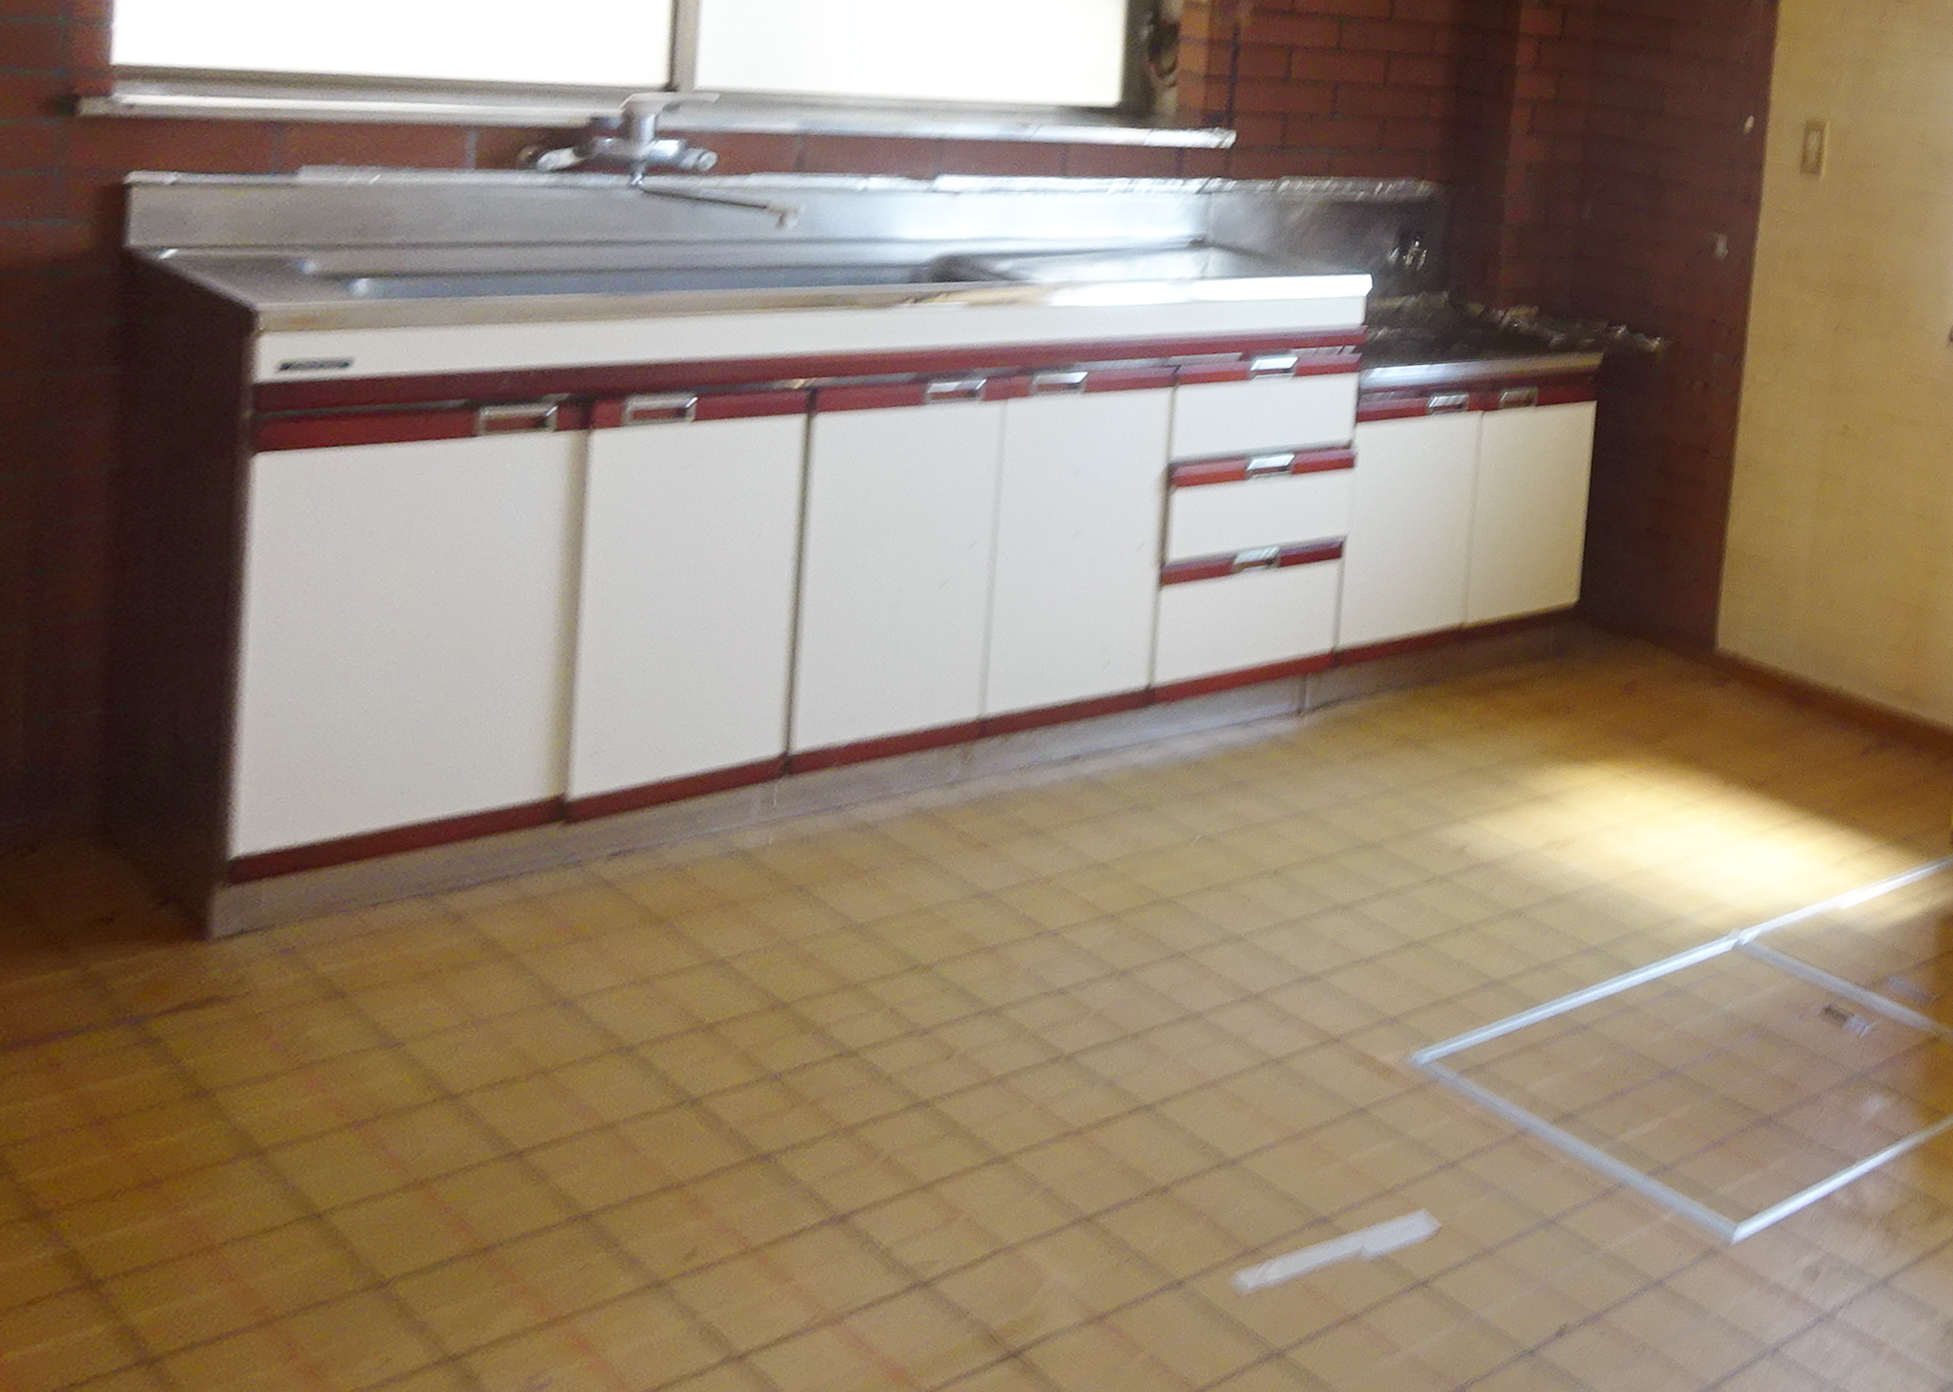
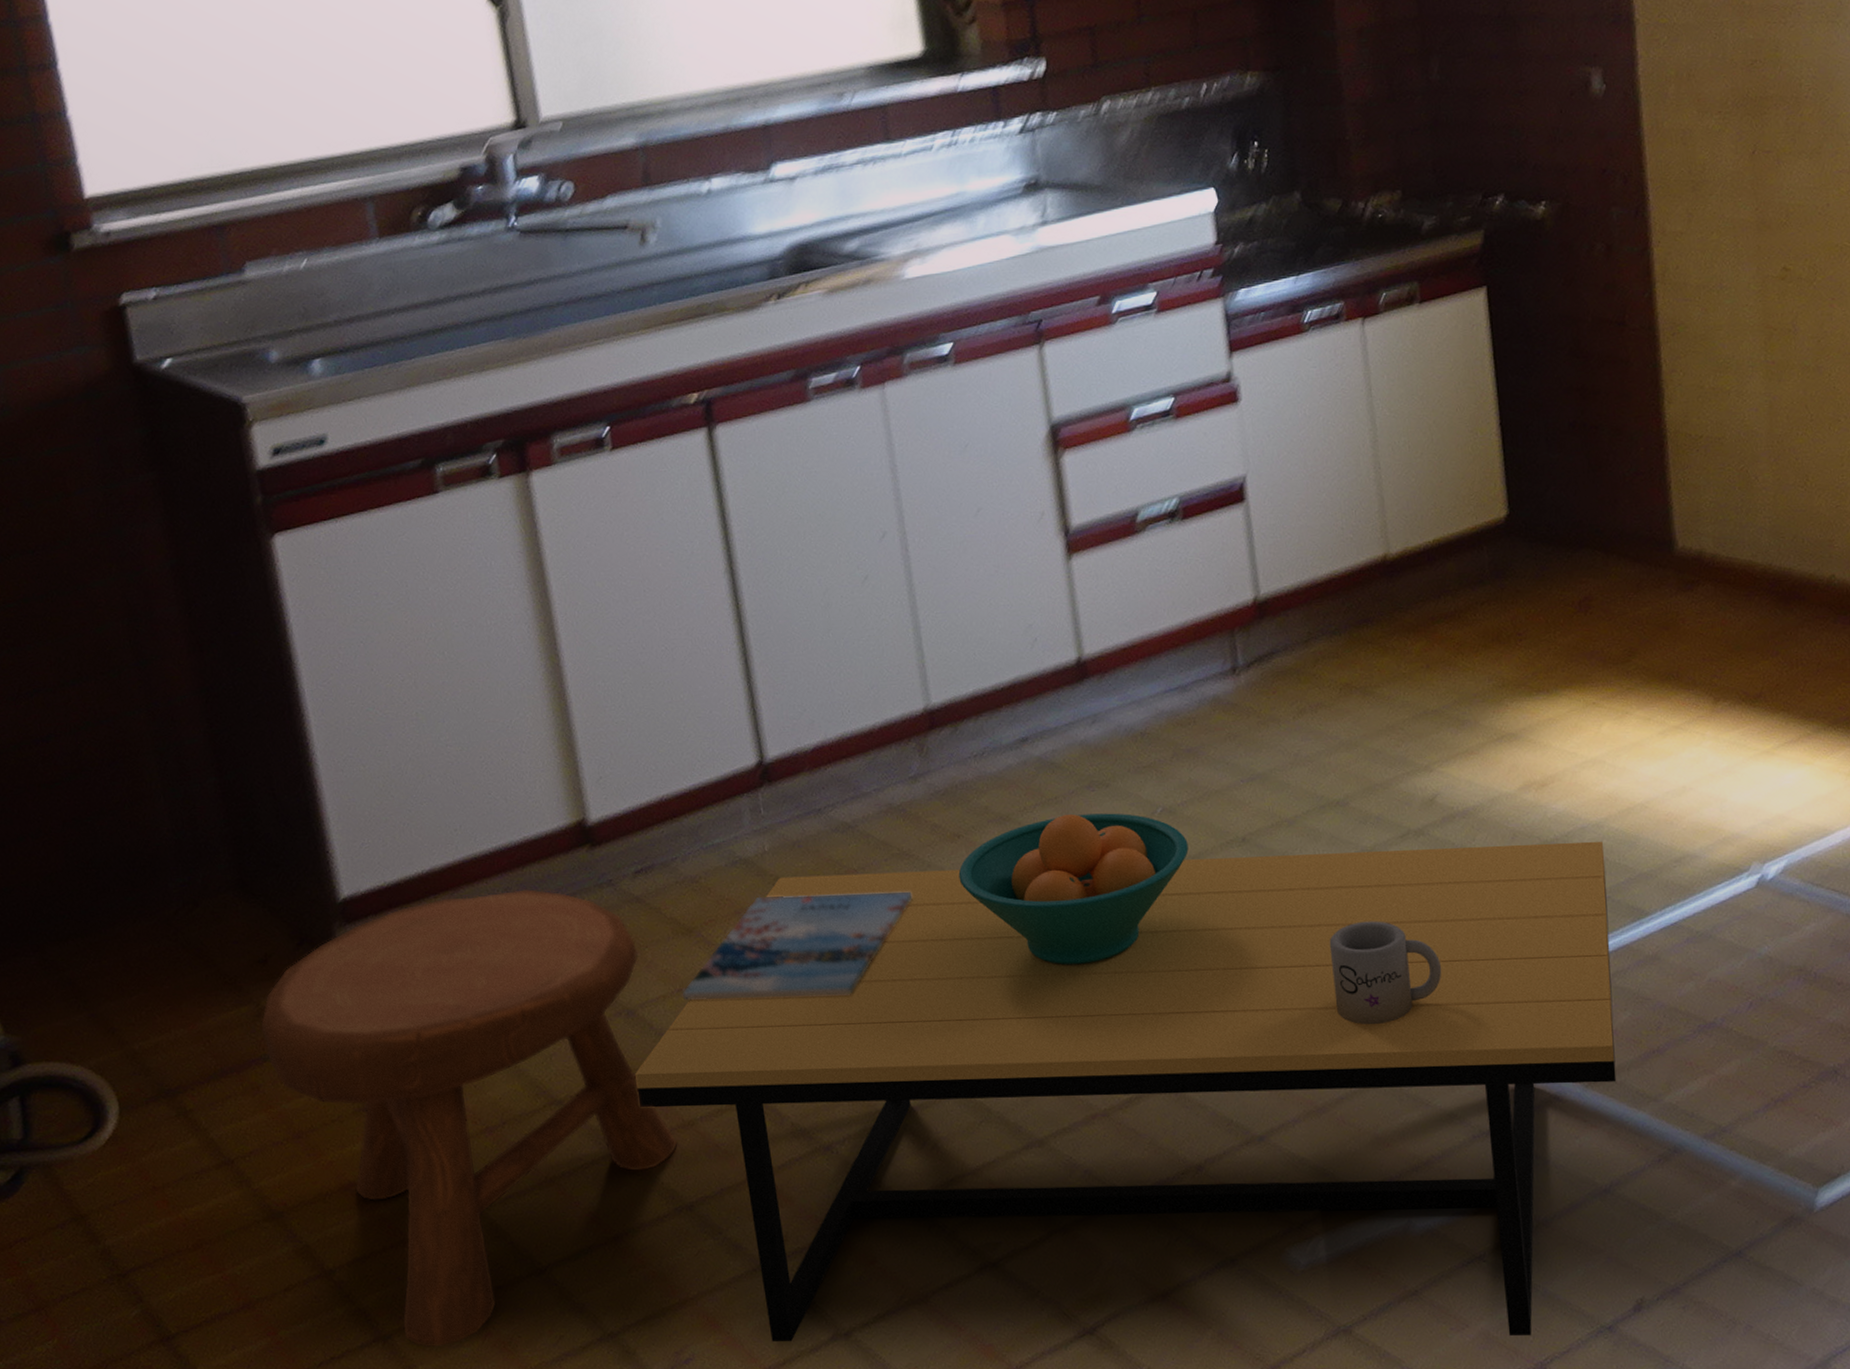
stool: none [82,863,593,1372] -> present [260,889,678,1348]
coffee table: none [553,872,1607,1366] -> present [634,841,1617,1342]
magazine: none [634,890,922,998] -> present [681,892,912,1000]
fruit bowl: none [976,833,1220,982] -> present [958,813,1189,965]
mug: none [1332,957,1441,1057] -> present [1329,921,1442,1025]

